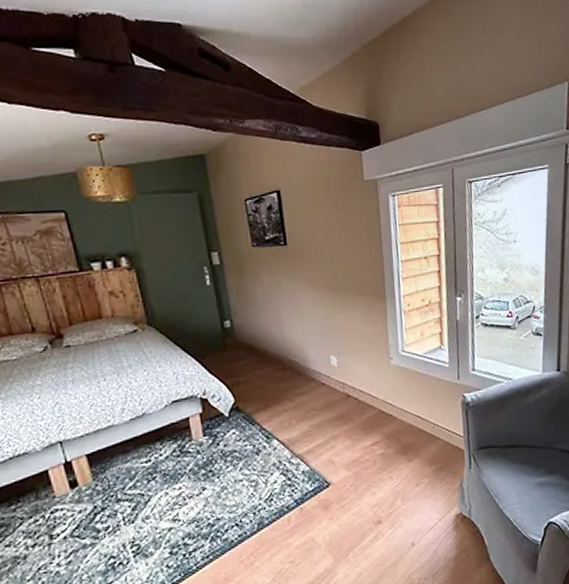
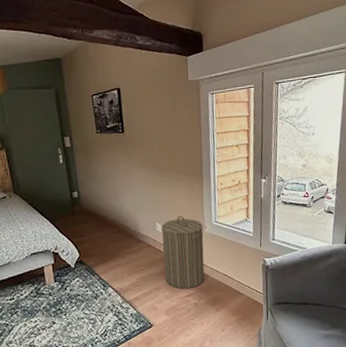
laundry hamper: none [337,346,393,437] -> present [161,216,205,289]

